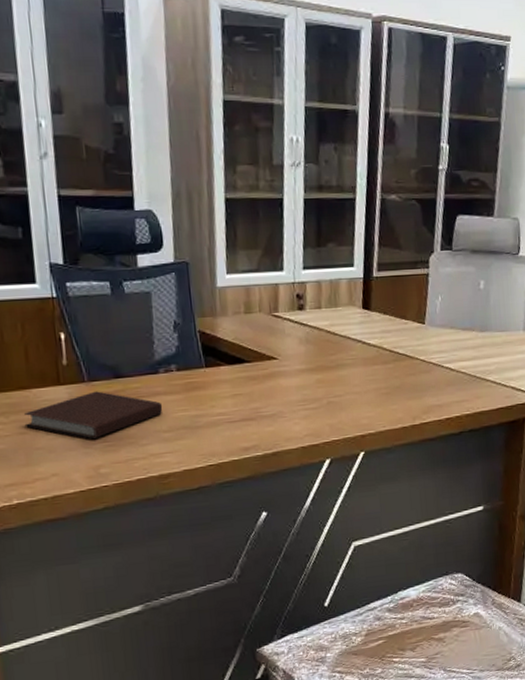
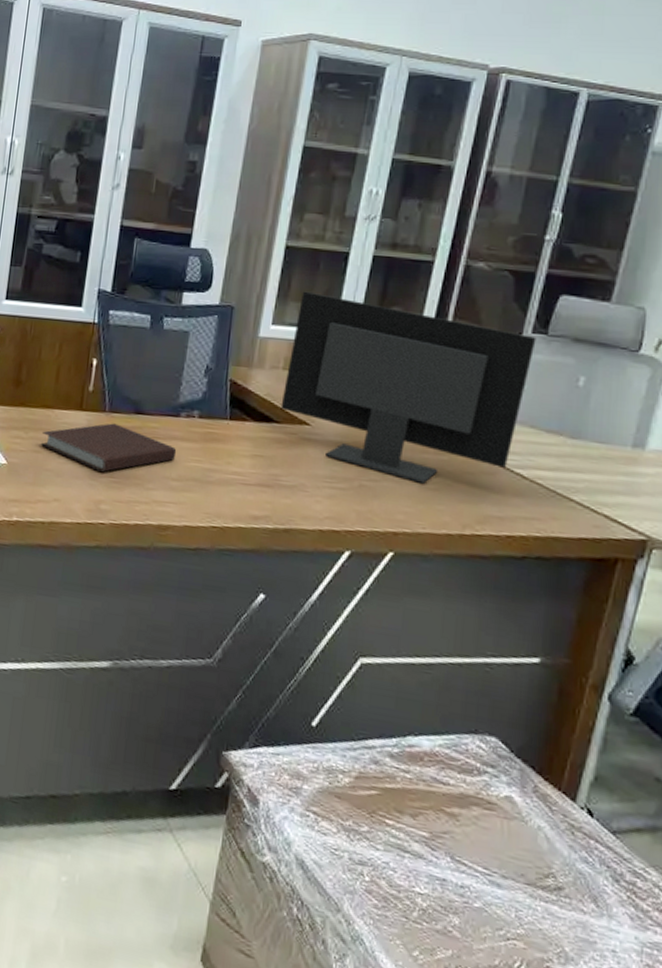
computer monitor: none [248,239,445,391] -> present [280,291,537,484]

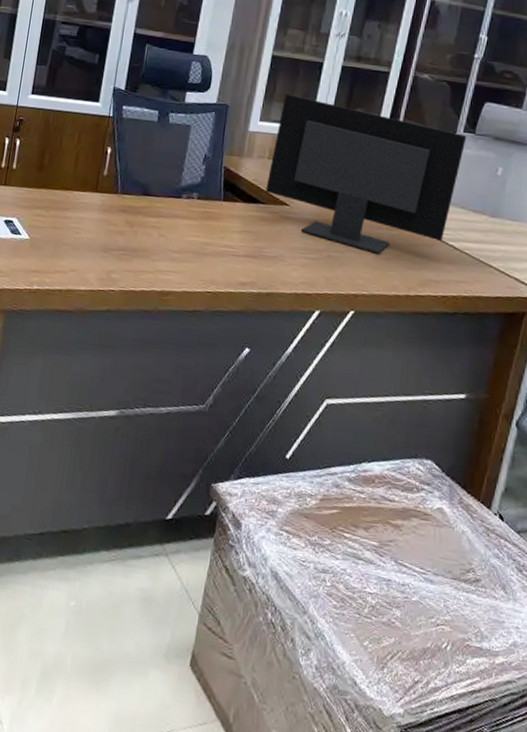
notebook: present [40,423,177,472] -> none [59,203,178,246]

